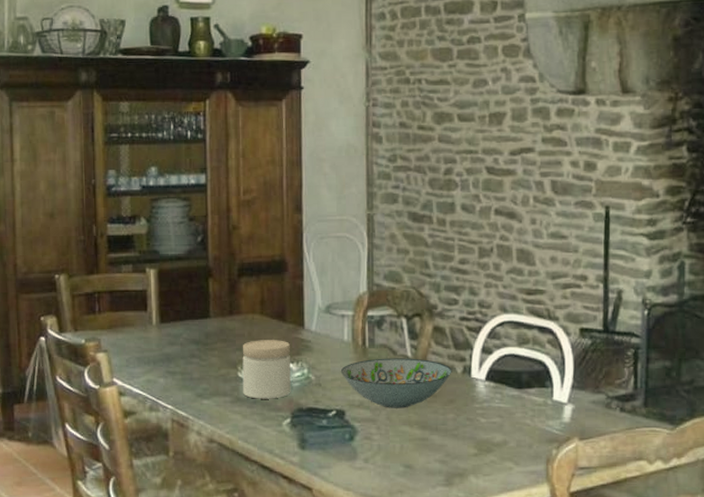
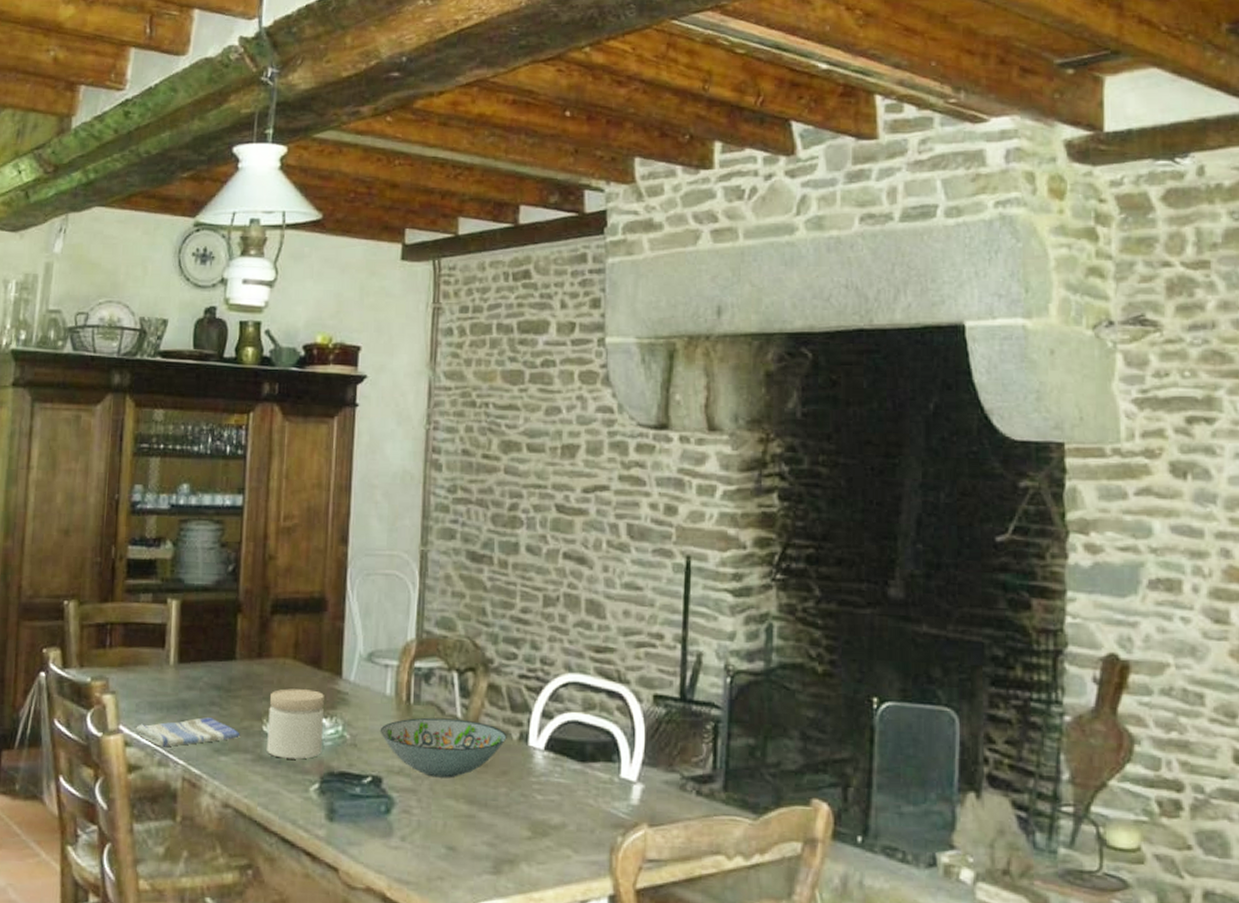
dish towel: none [128,368,219,395] -> present [136,717,241,747]

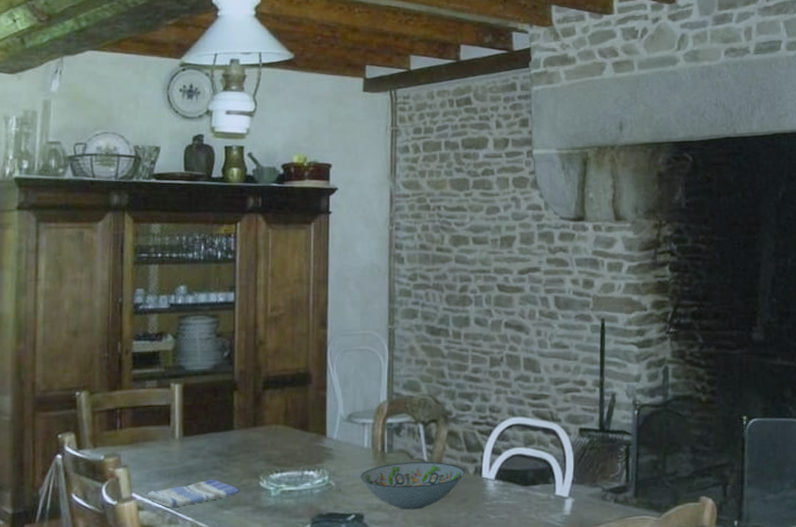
jar: present [267,688,324,760] -> none [264,449,312,507]

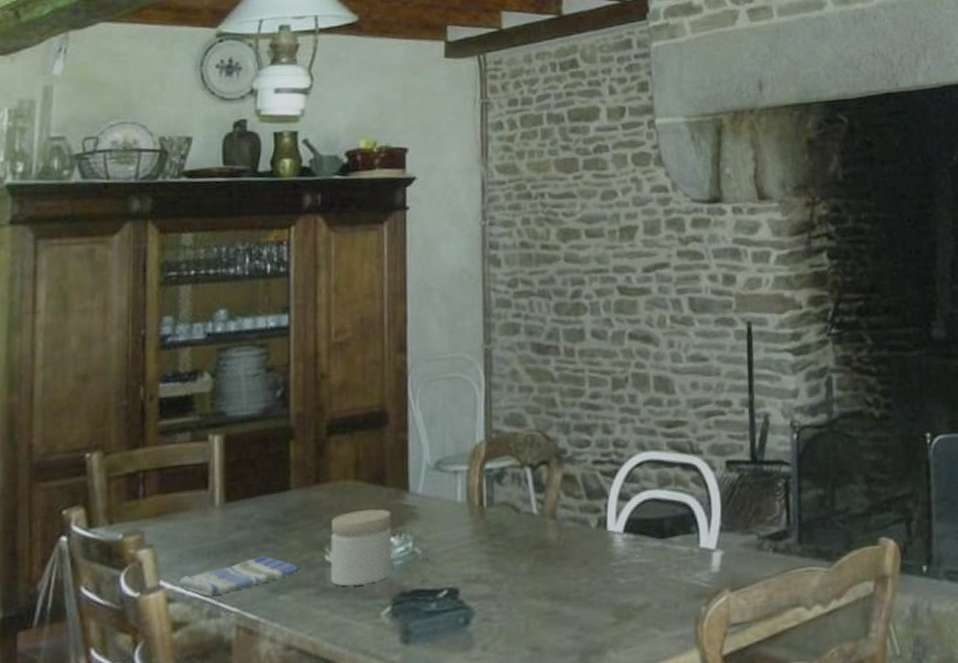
jar: none [264,449,312,507] -> present [330,509,392,587]
decorative bowl: present [360,461,465,510] -> none [453,514,585,580]

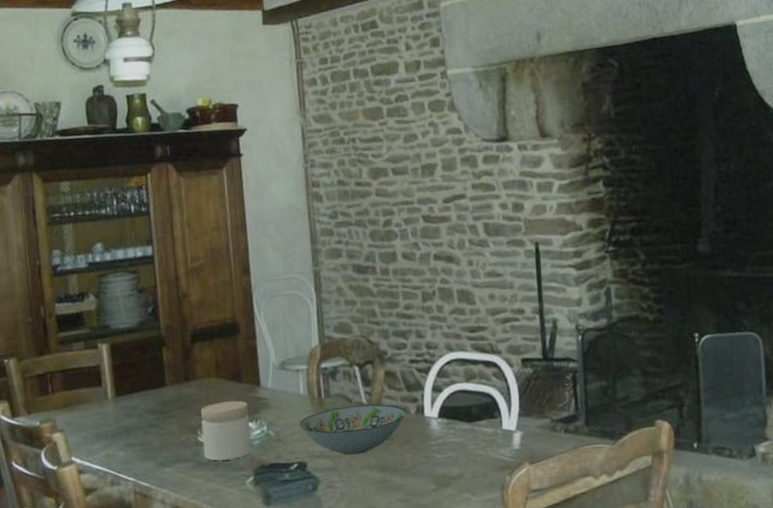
dish towel: present [179,556,301,597] -> none [86,438,180,470]
decorative bowl: none [453,514,585,580] -> present [299,404,406,455]

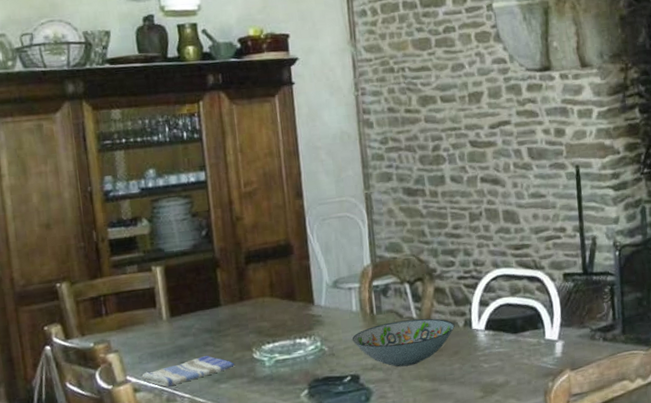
dish towel: none [86,438,180,470] -> present [141,355,235,387]
jar: present [200,400,252,461] -> none [255,318,306,376]

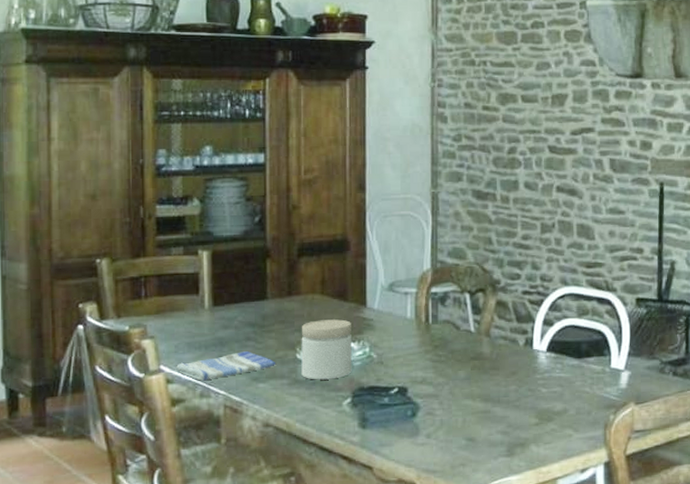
jar: none [255,318,306,376] -> present [301,319,352,380]
decorative bowl: present [351,318,455,367] -> none [403,332,515,383]

